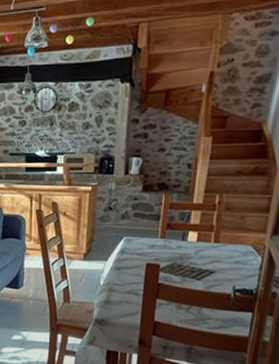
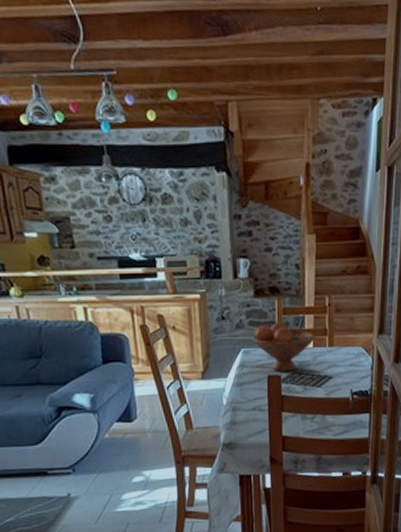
fruit bowl: none [135,215,201,262] -> present [251,321,316,372]

